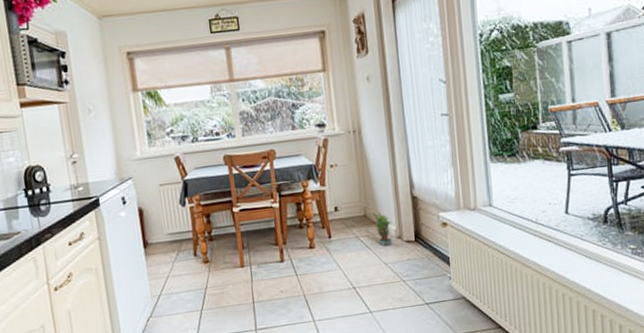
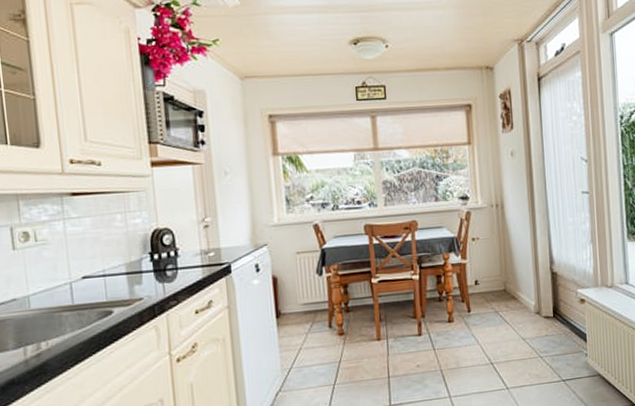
potted plant: present [369,211,392,247] -> none [509,286,532,322]

